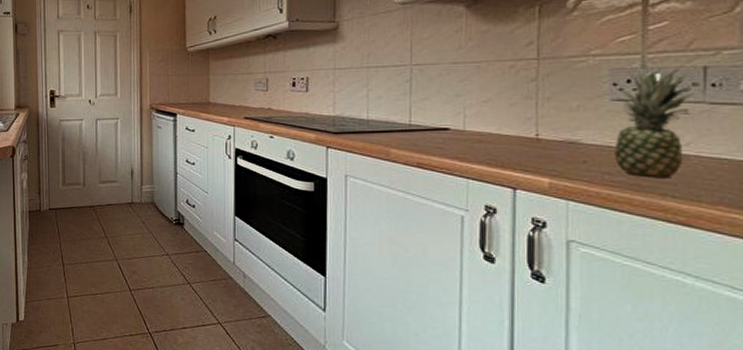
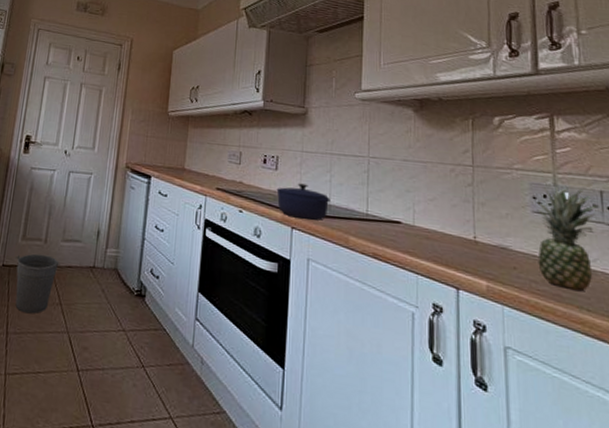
bucket: none [59,196,101,247] -> present [15,253,61,314]
cooking pot: none [308,102,368,138] -> present [276,183,330,221]

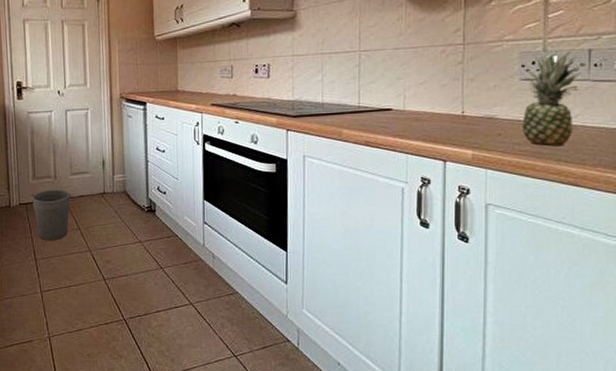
cooking pot: present [276,183,330,221] -> none [270,87,323,121]

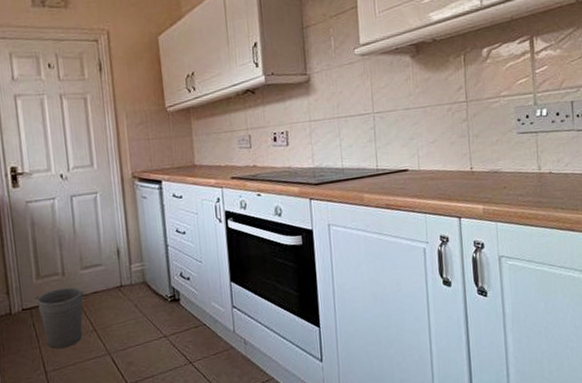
fruit: present [522,51,584,146] -> none [521,103,569,195]

